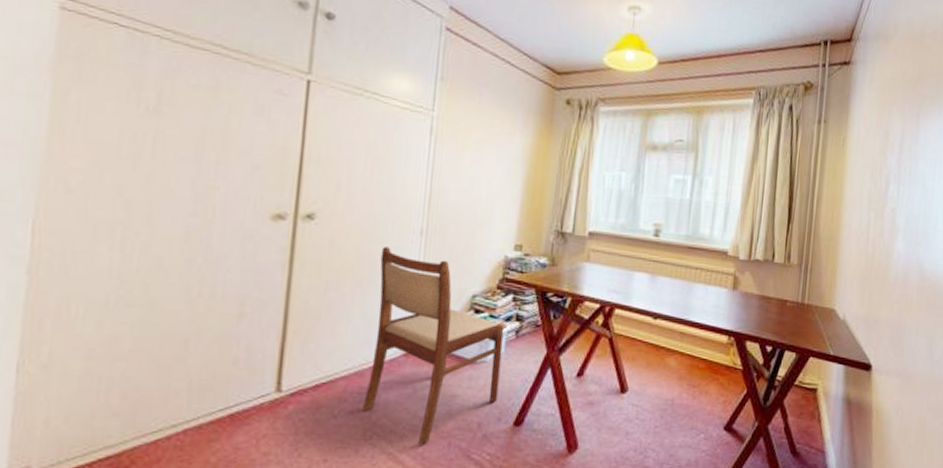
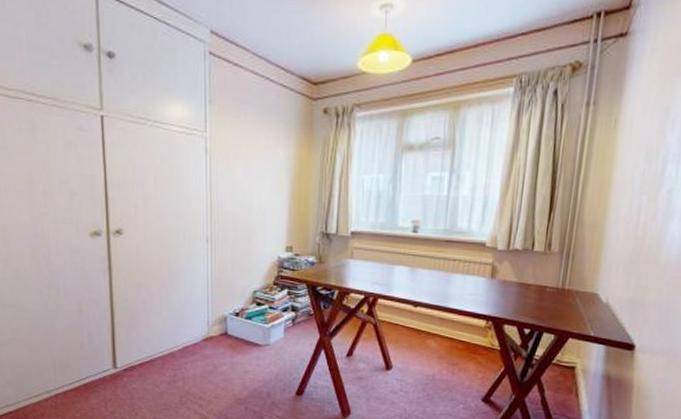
dining chair: present [362,246,505,446] -> none [177,253,282,410]

